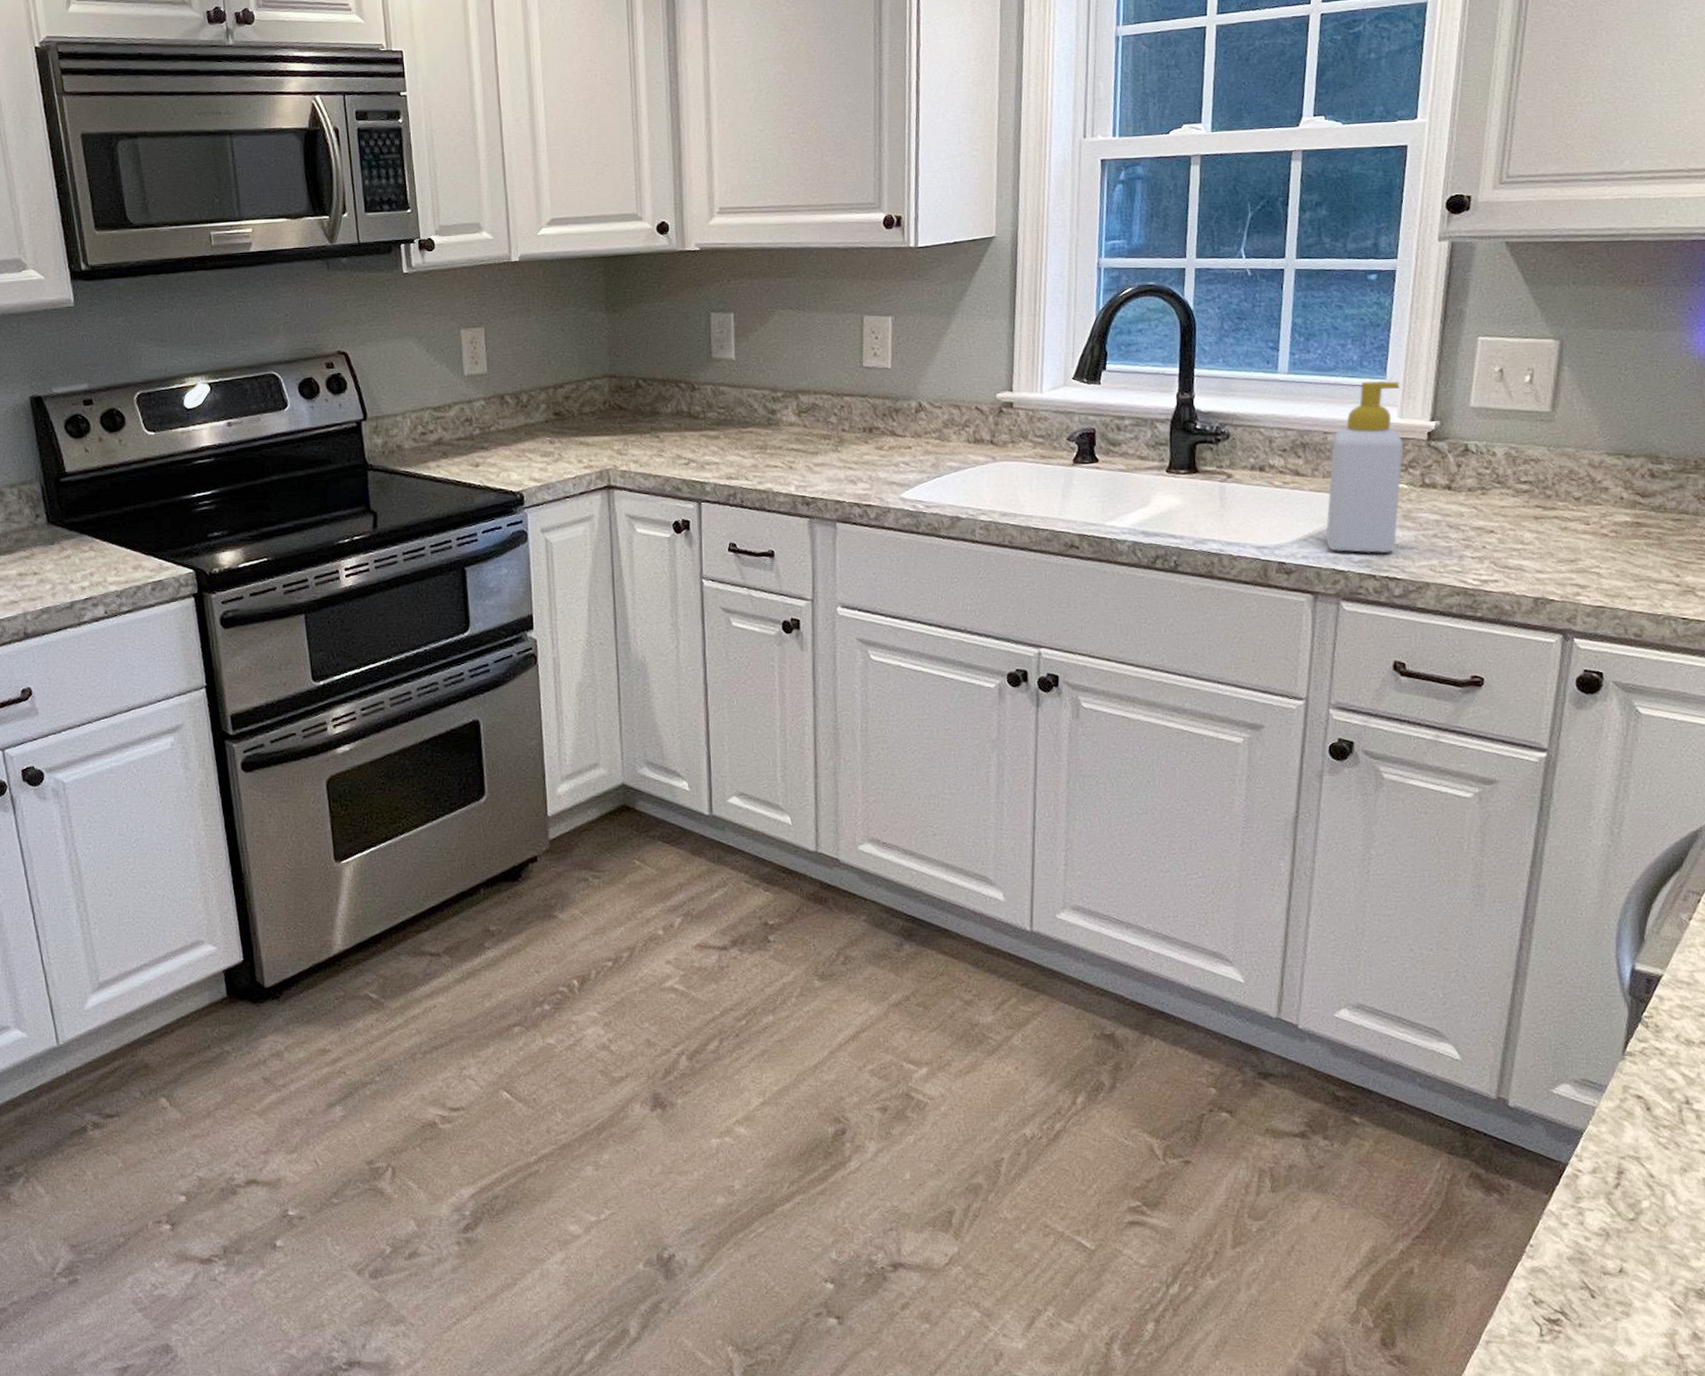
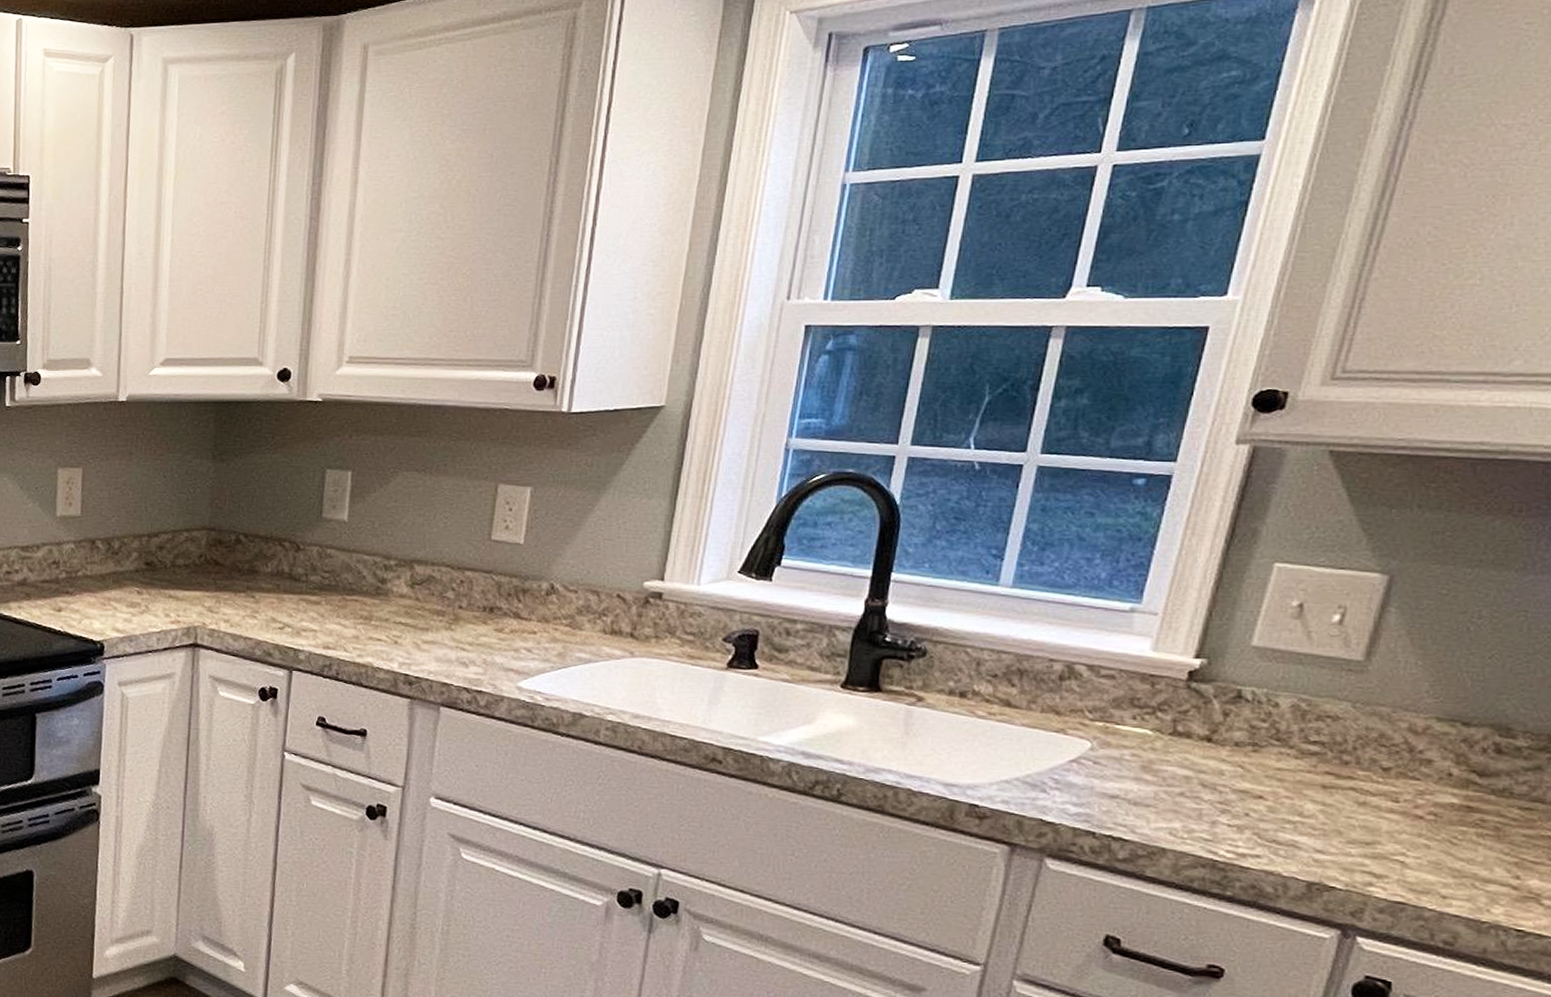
soap bottle: present [1325,381,1404,554] -> none [1035,604,1159,808]

